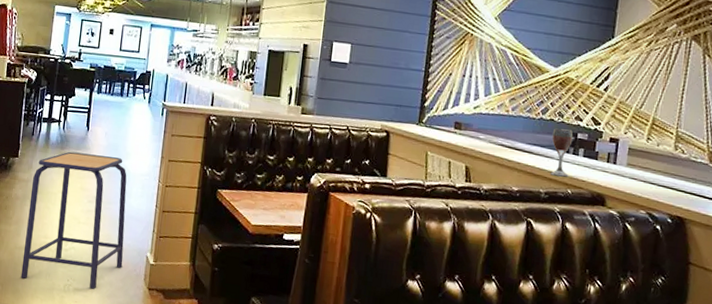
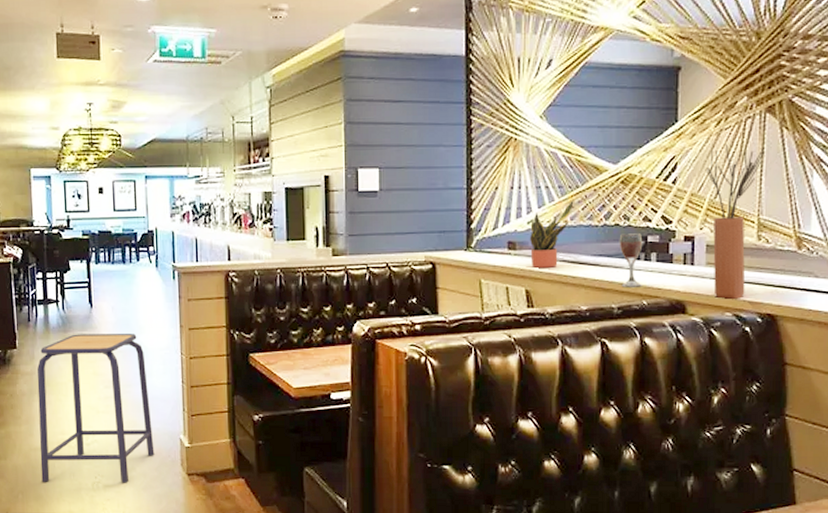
potted plant: none [473,93,517,150] -> present [530,200,574,268]
vase: none [631,63,689,200] -> present [705,145,766,299]

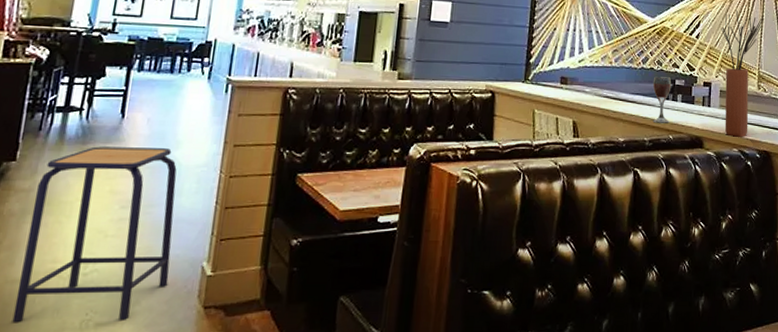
potted plant: present [530,200,574,268] -> none [579,44,619,102]

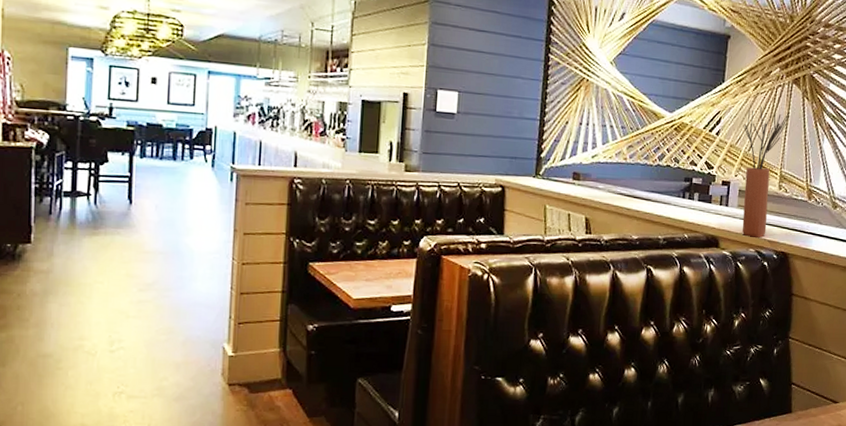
bar stool: present [12,146,177,322] -> none [49,231,192,394]
cup: present [652,76,672,124] -> none [667,174,689,223]

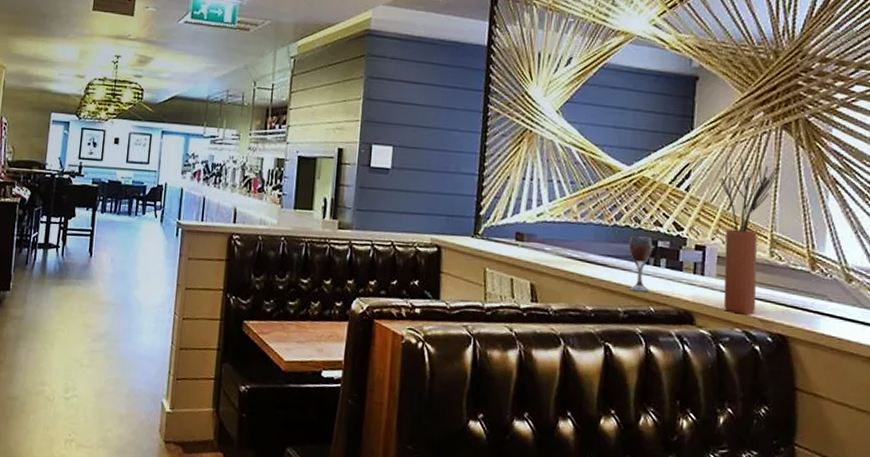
cup: none [667,174,689,223] -> present [628,236,653,294]

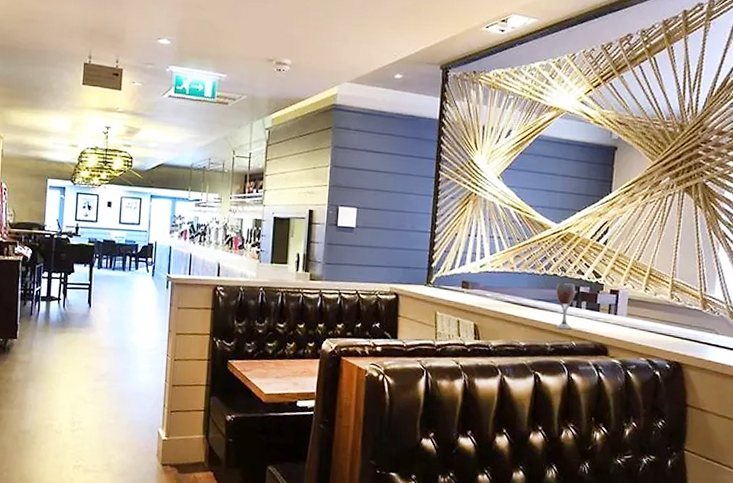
vase: present [719,157,781,315] -> none [631,216,682,347]

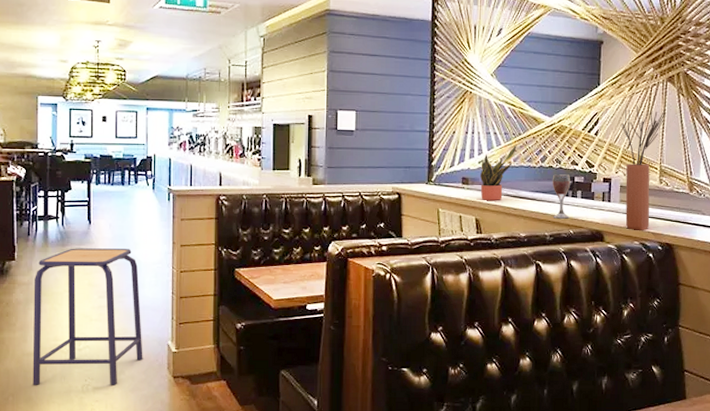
bar stool: none [27,330,134,469] -> present [32,248,143,385]
potted plant: none [480,250,521,307] -> present [480,145,517,200]
vase: none [631,216,682,347] -> present [620,105,667,230]

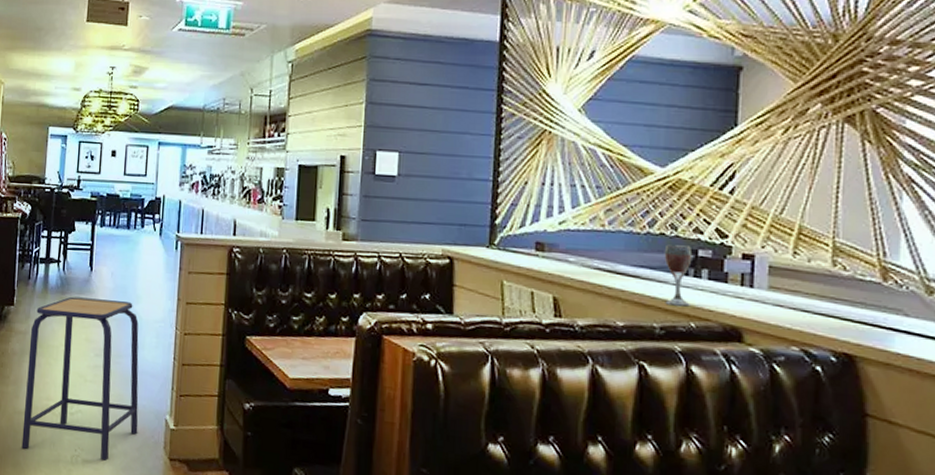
potted plant: present [480,145,517,200] -> none [560,202,613,275]
vase: present [620,105,667,230] -> none [769,155,843,332]

